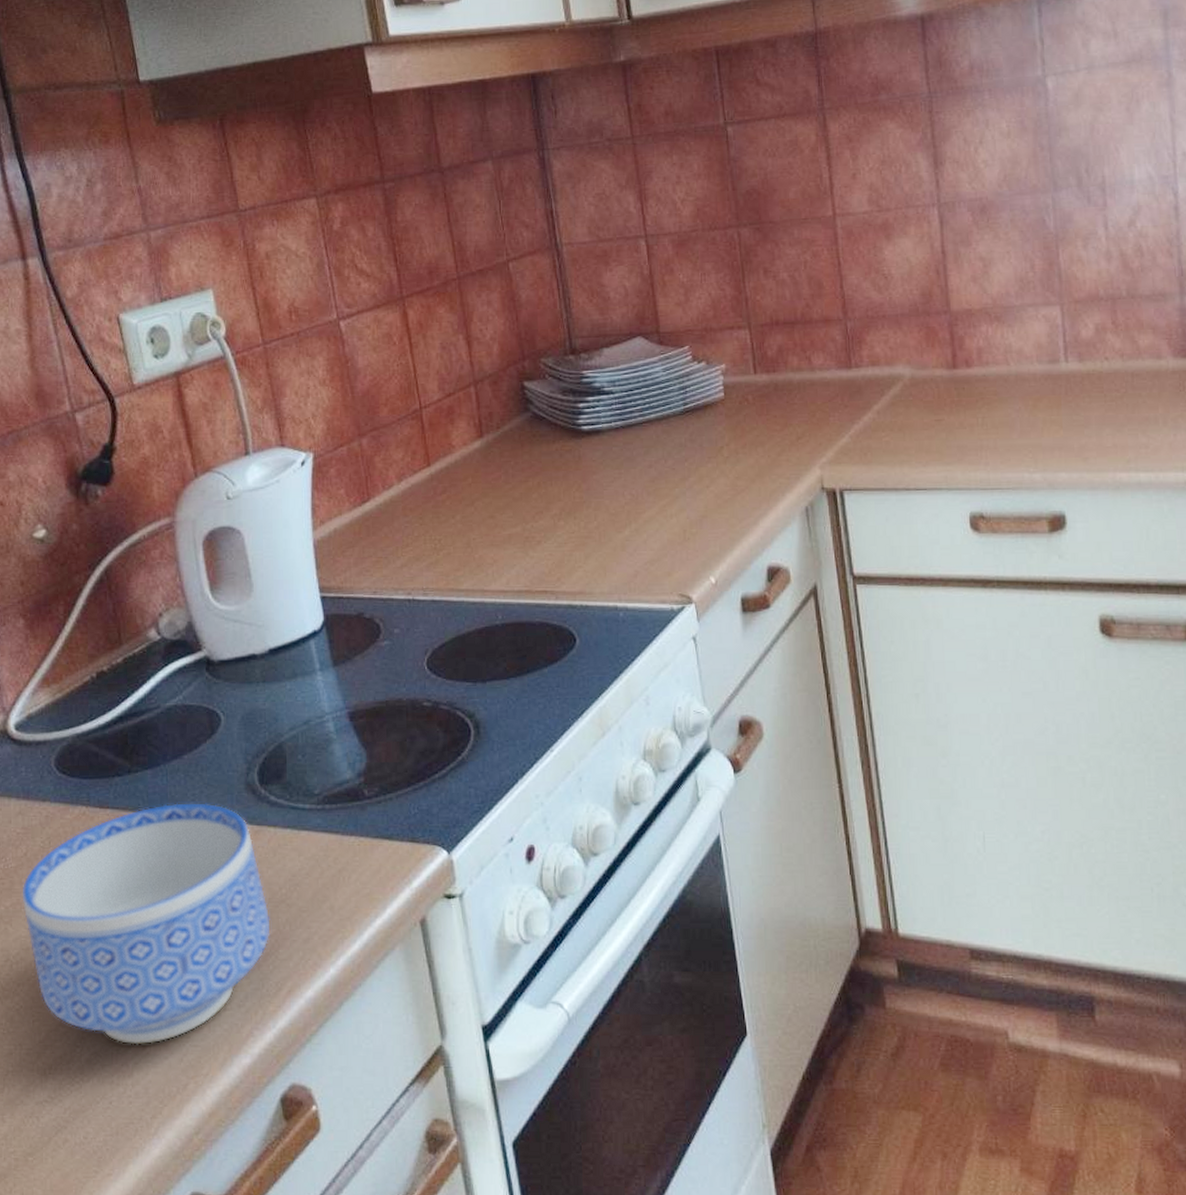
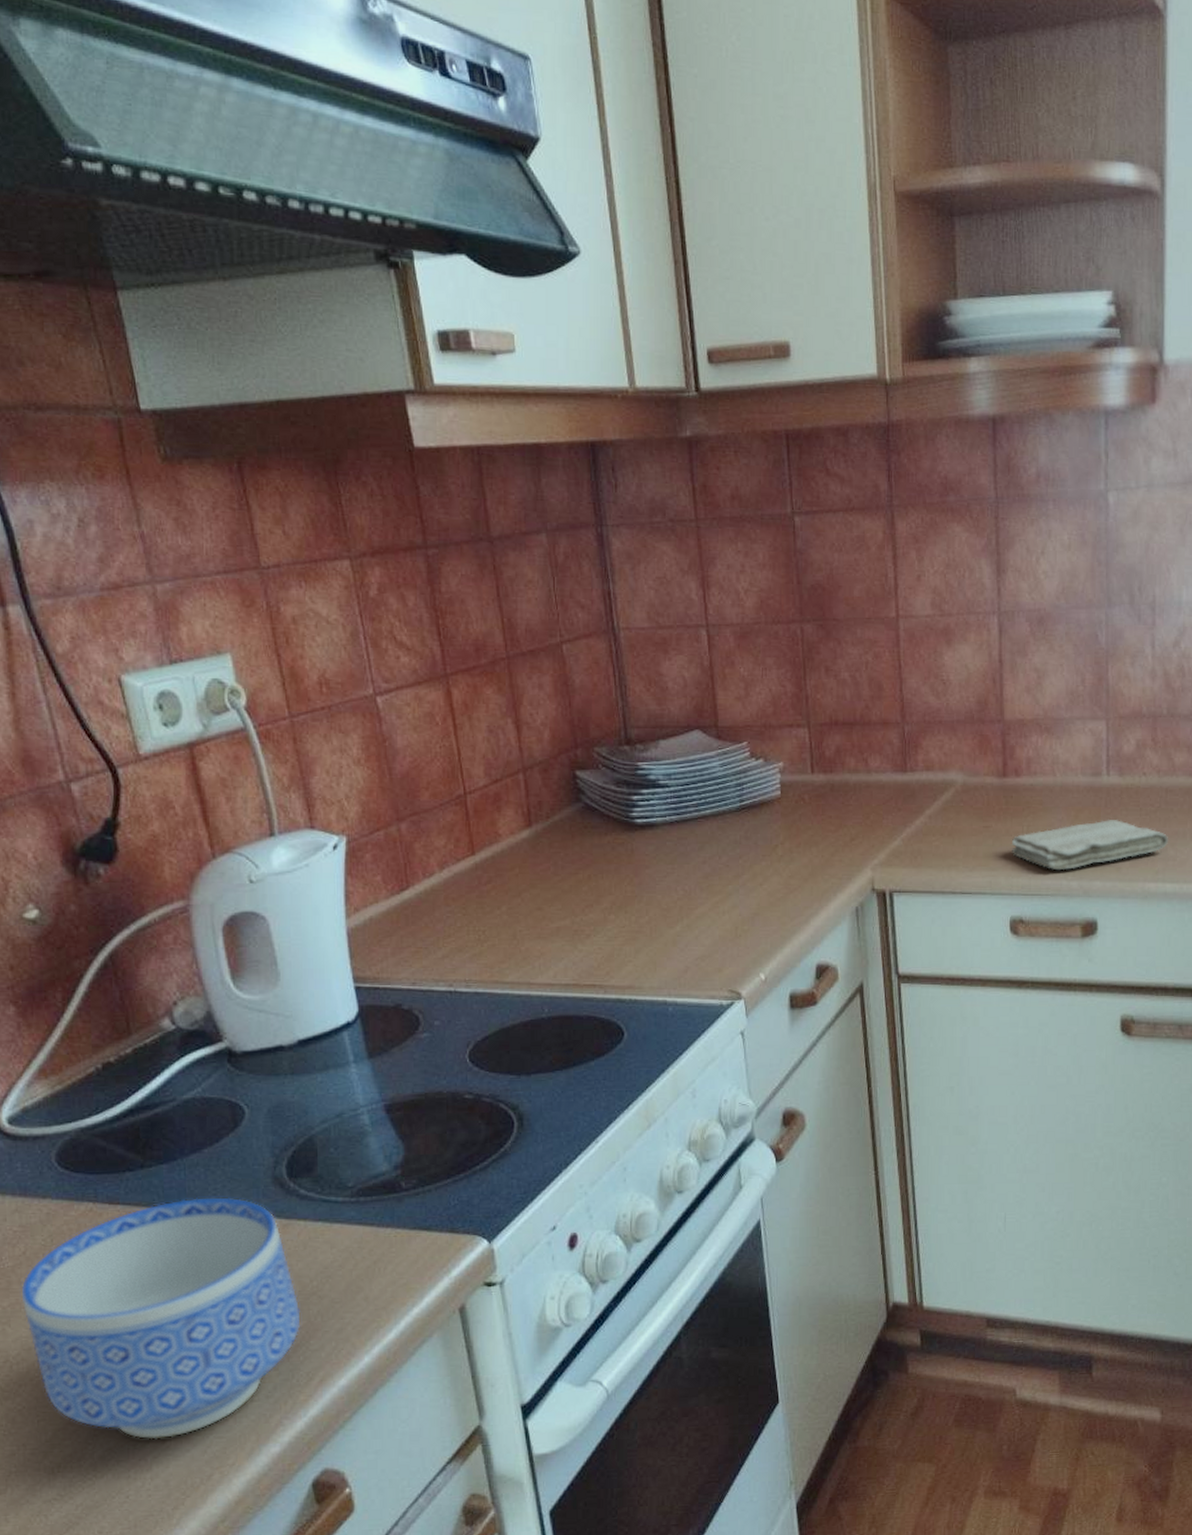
washcloth: none [967,408,1140,463] -> present [1012,820,1169,871]

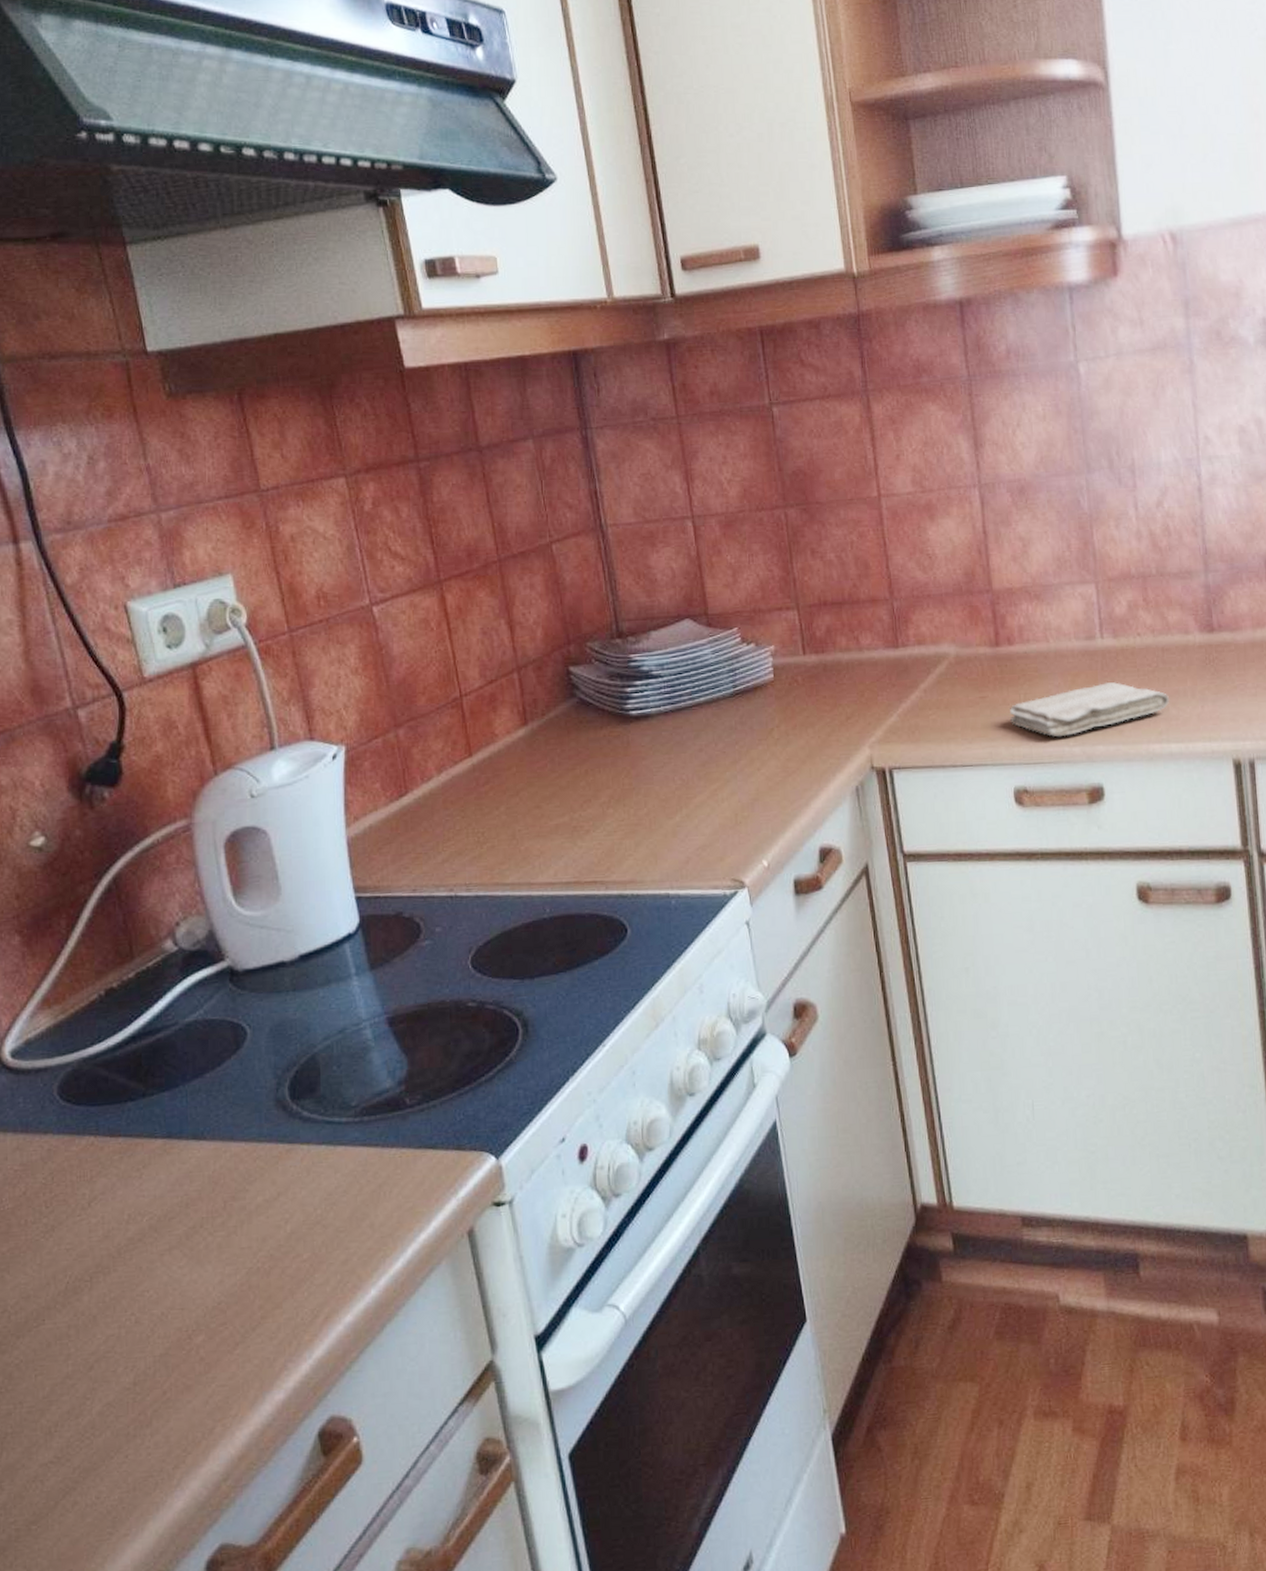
bowl: present [21,1197,301,1440] -> none [20,1123,305,1391]

